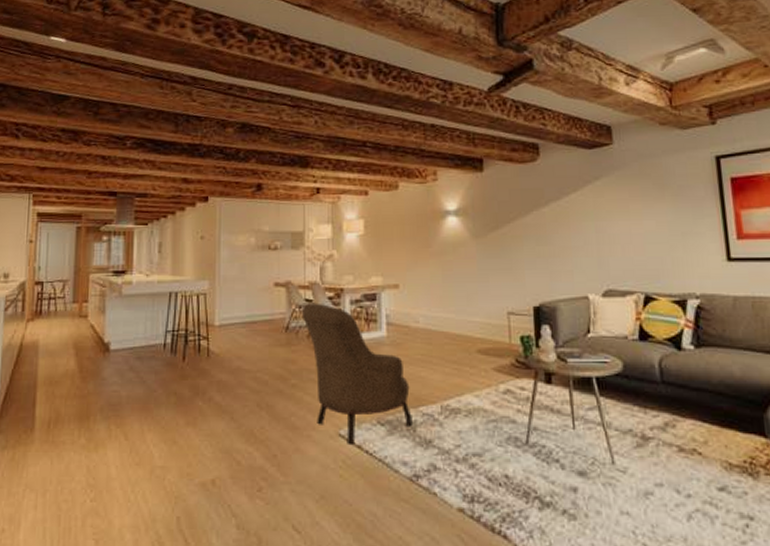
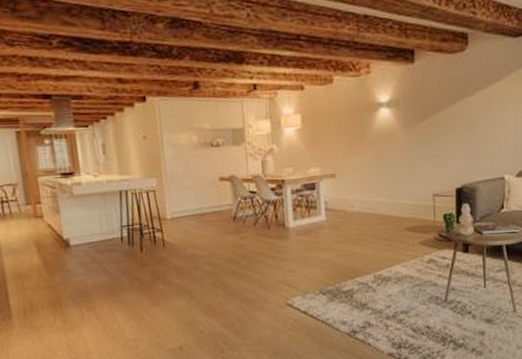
armchair: present [301,303,412,444] -> none [247,194,350,311]

